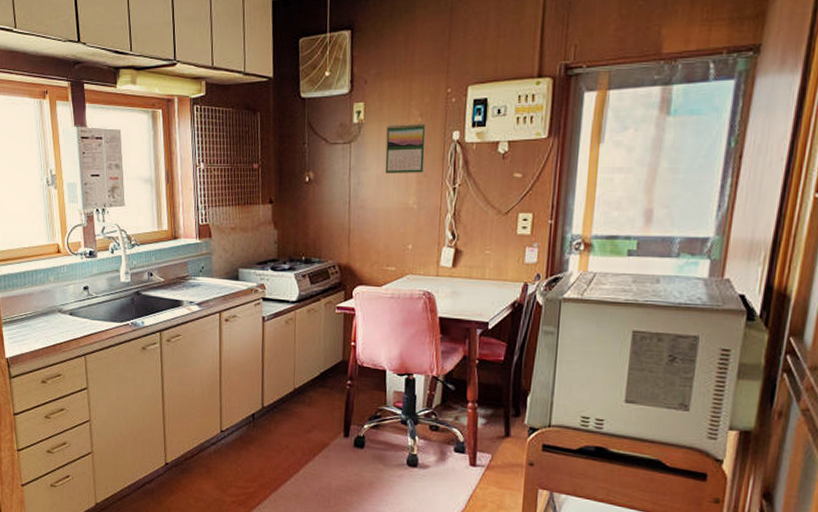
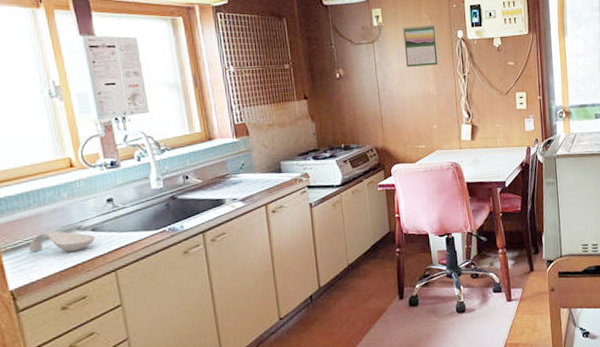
spoon rest: none [22,310,72,332] -> present [29,231,95,253]

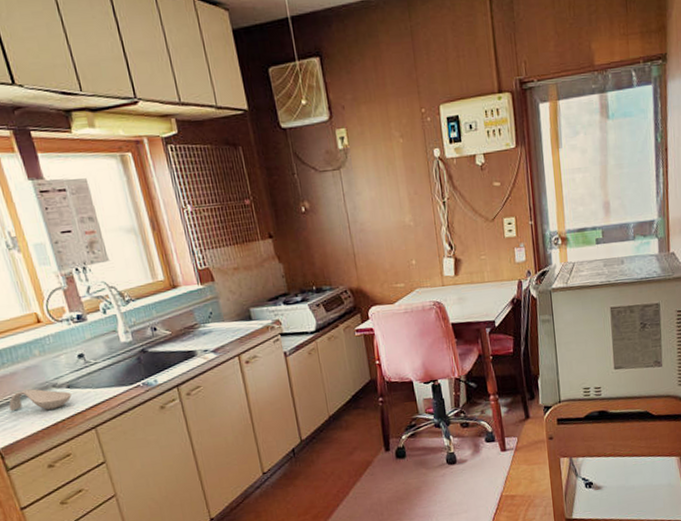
calendar: present [403,24,438,68] -> none [372,143,414,196]

